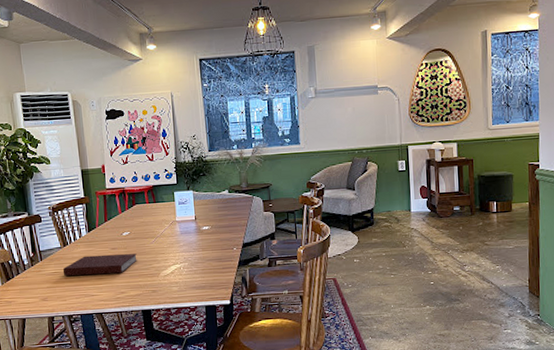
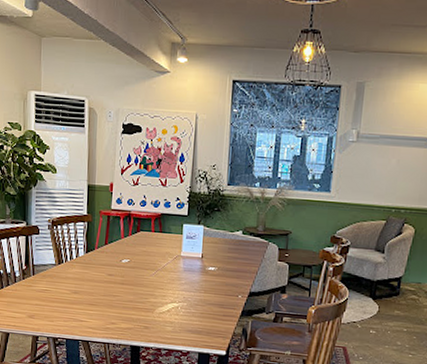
notebook: present [62,254,137,276] -> none [54,278,134,303]

